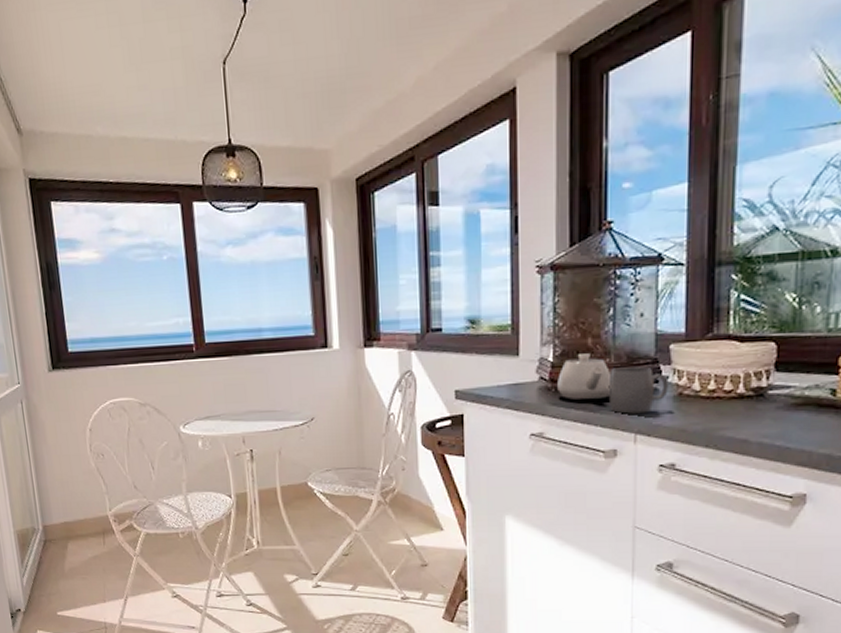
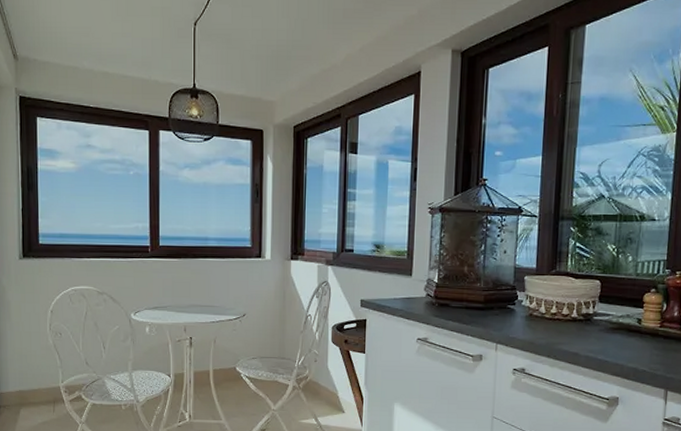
teapot: present [556,353,612,401] -> none [439,278,481,315]
mug: present [608,366,669,414] -> none [478,291,523,328]

